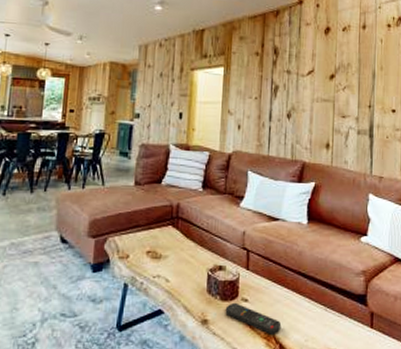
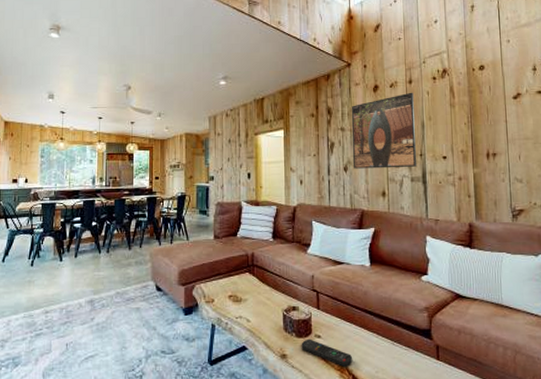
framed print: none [297,38,366,119] -> present [351,92,416,169]

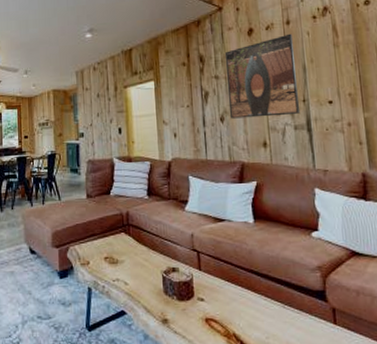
remote control: present [301,338,352,367] -> none [183,302,239,332]

